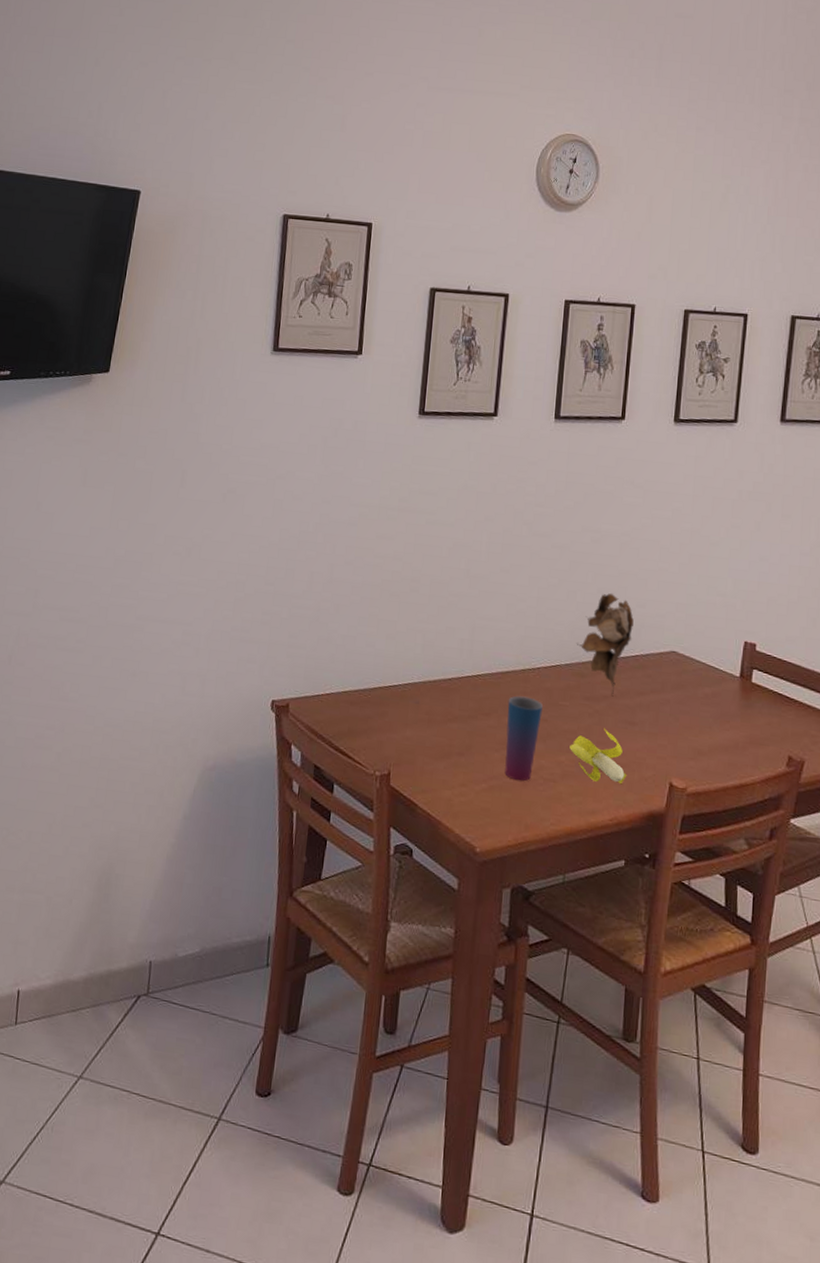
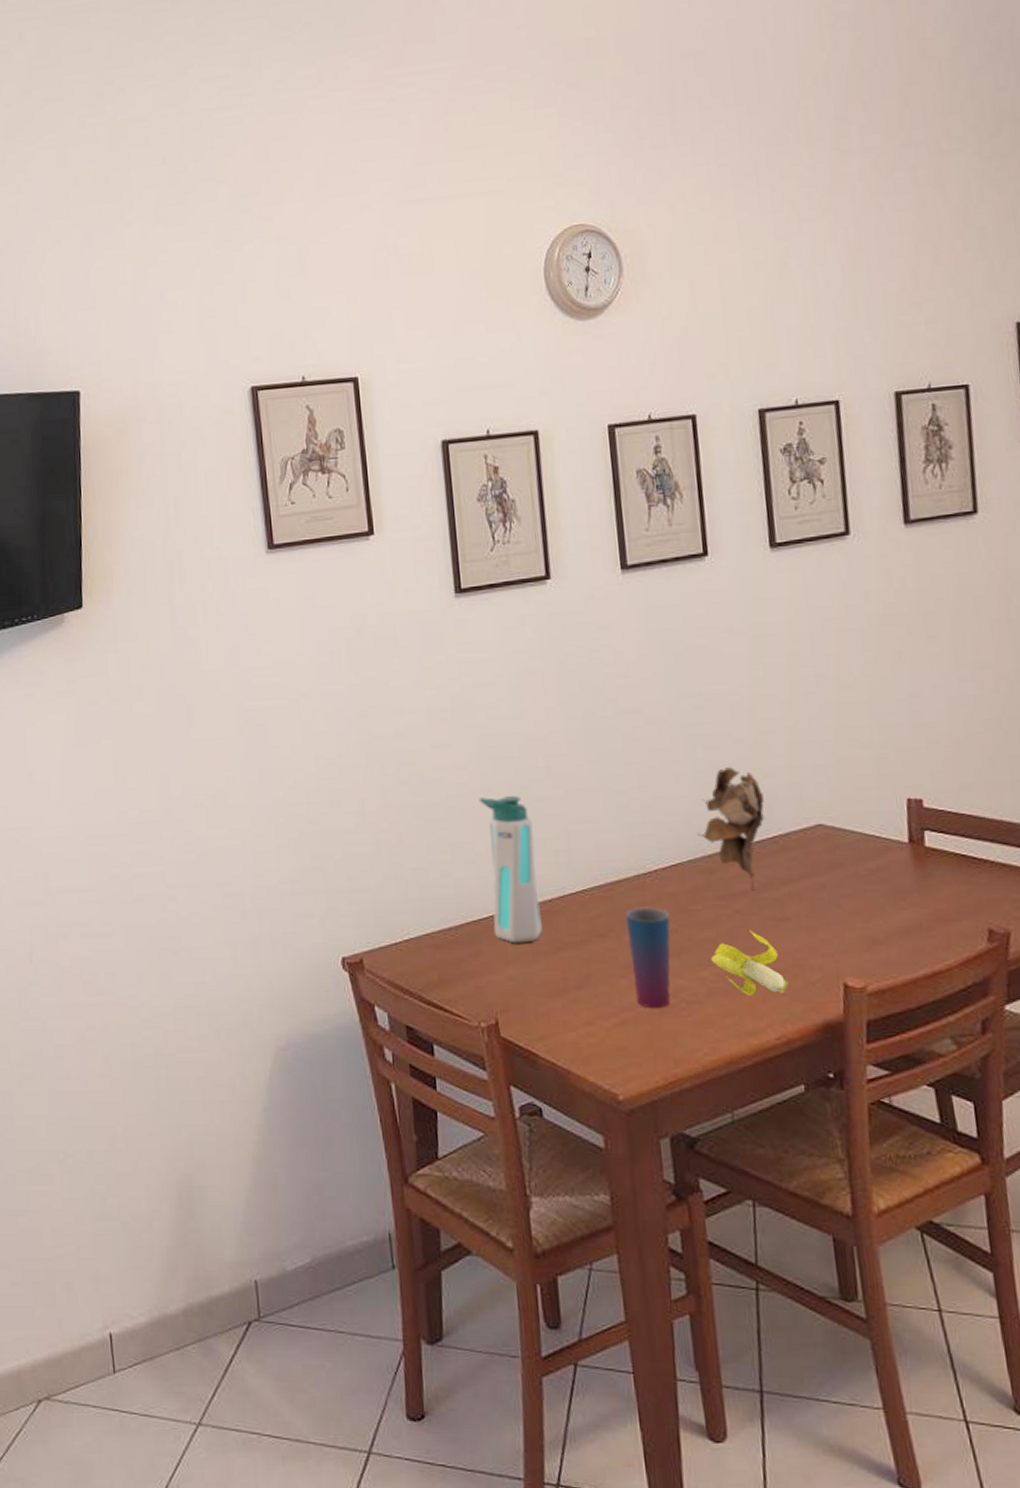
water bottle: none [400,586,447,711] -> present [479,796,542,944]

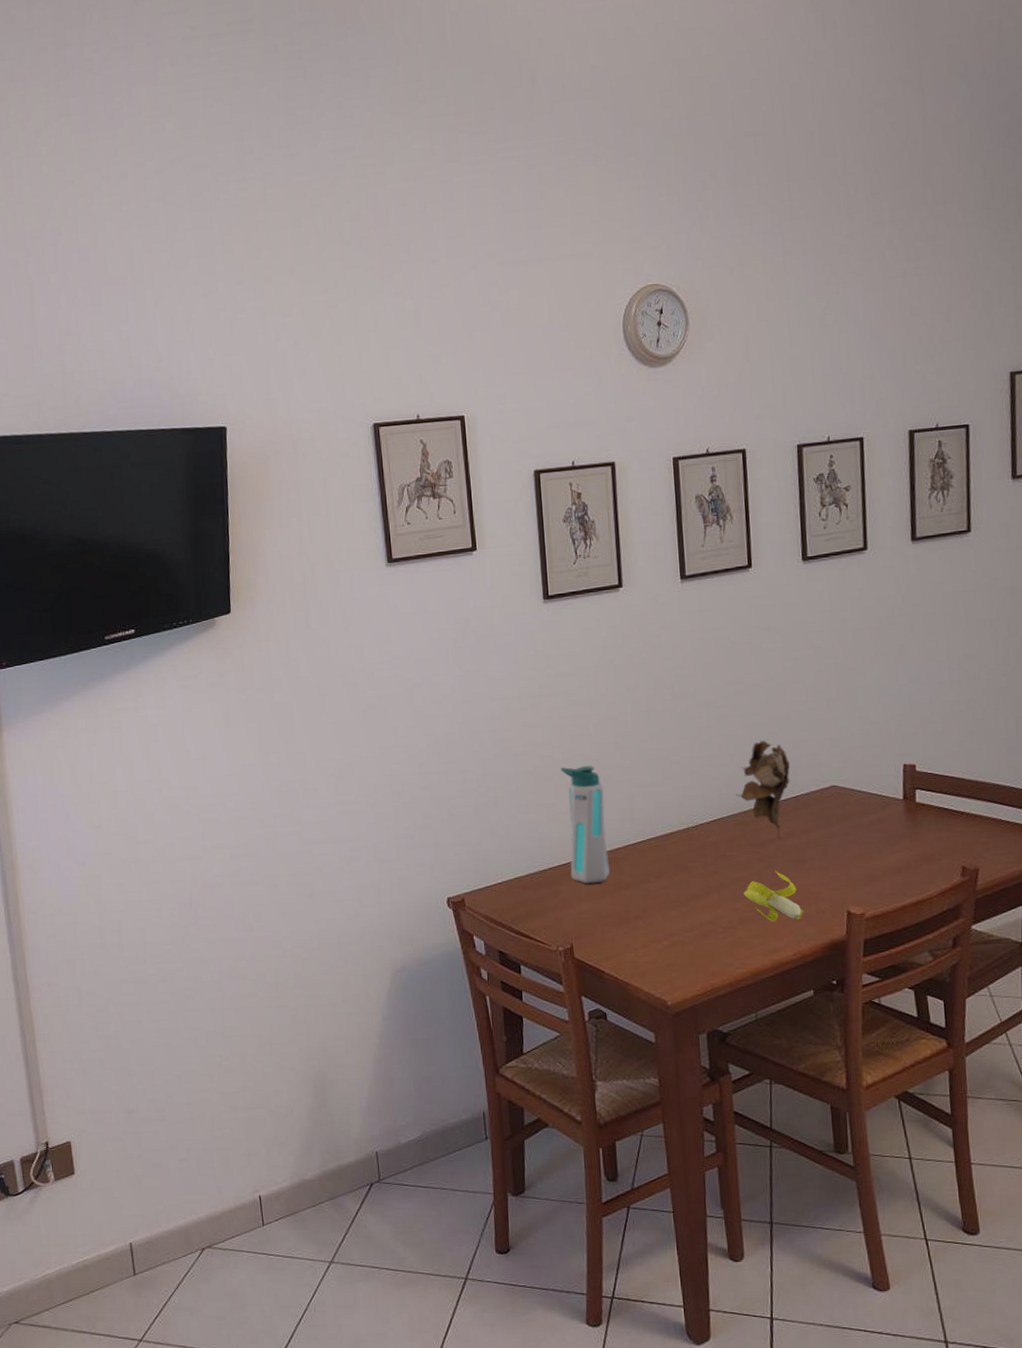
cup: present [625,907,671,1009] -> none [676,853,712,934]

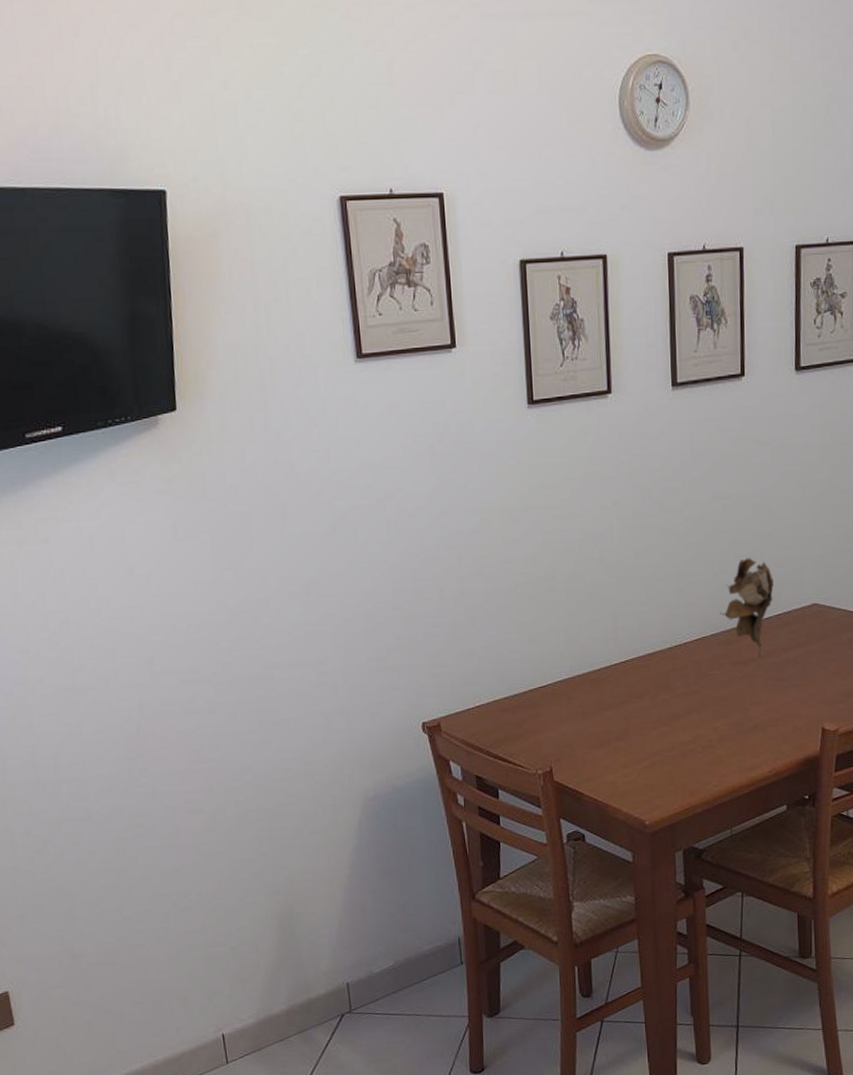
water bottle: present [560,766,610,884] -> none [543,583,591,706]
banana: present [744,870,804,922] -> none [724,688,781,740]

